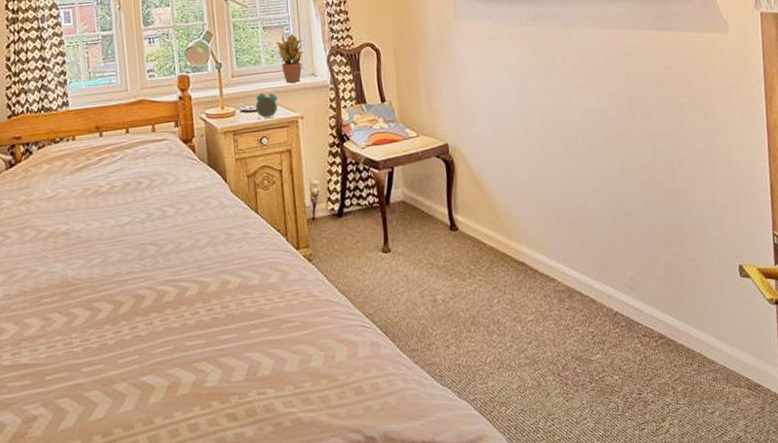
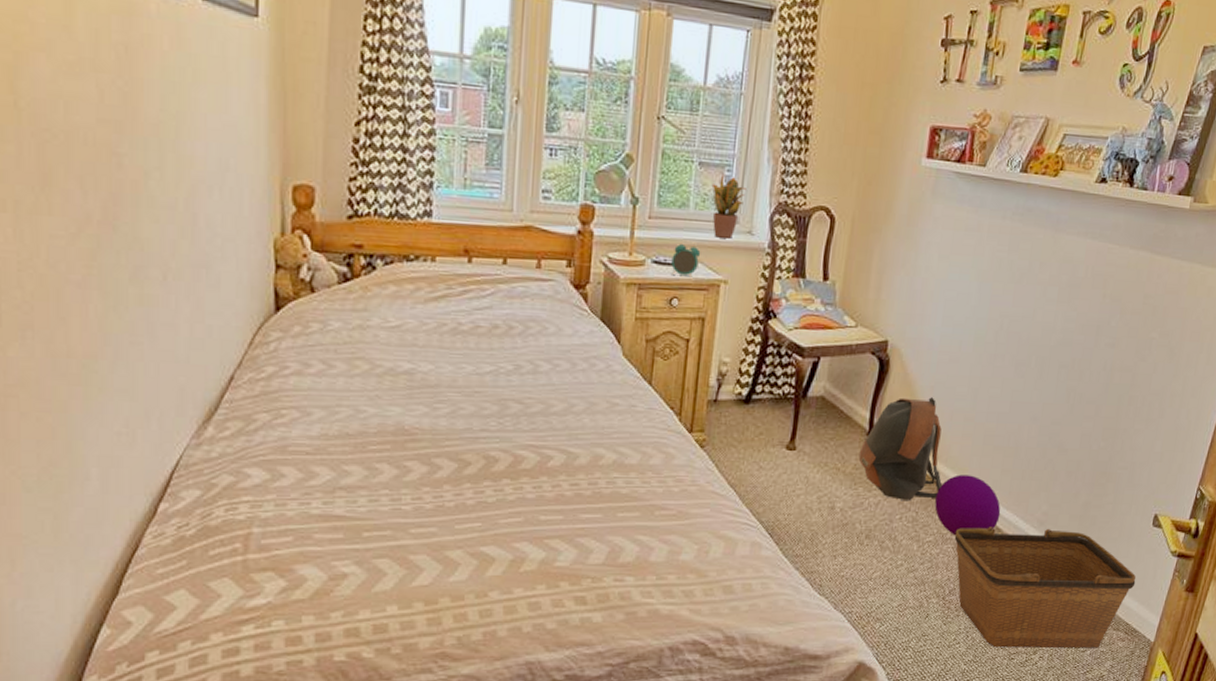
backpack: none [446,187,529,285] -> present [858,397,943,500]
ball: none [525,252,591,312] -> present [935,474,1001,536]
bicycle basket: none [552,292,743,418] -> present [954,527,1136,649]

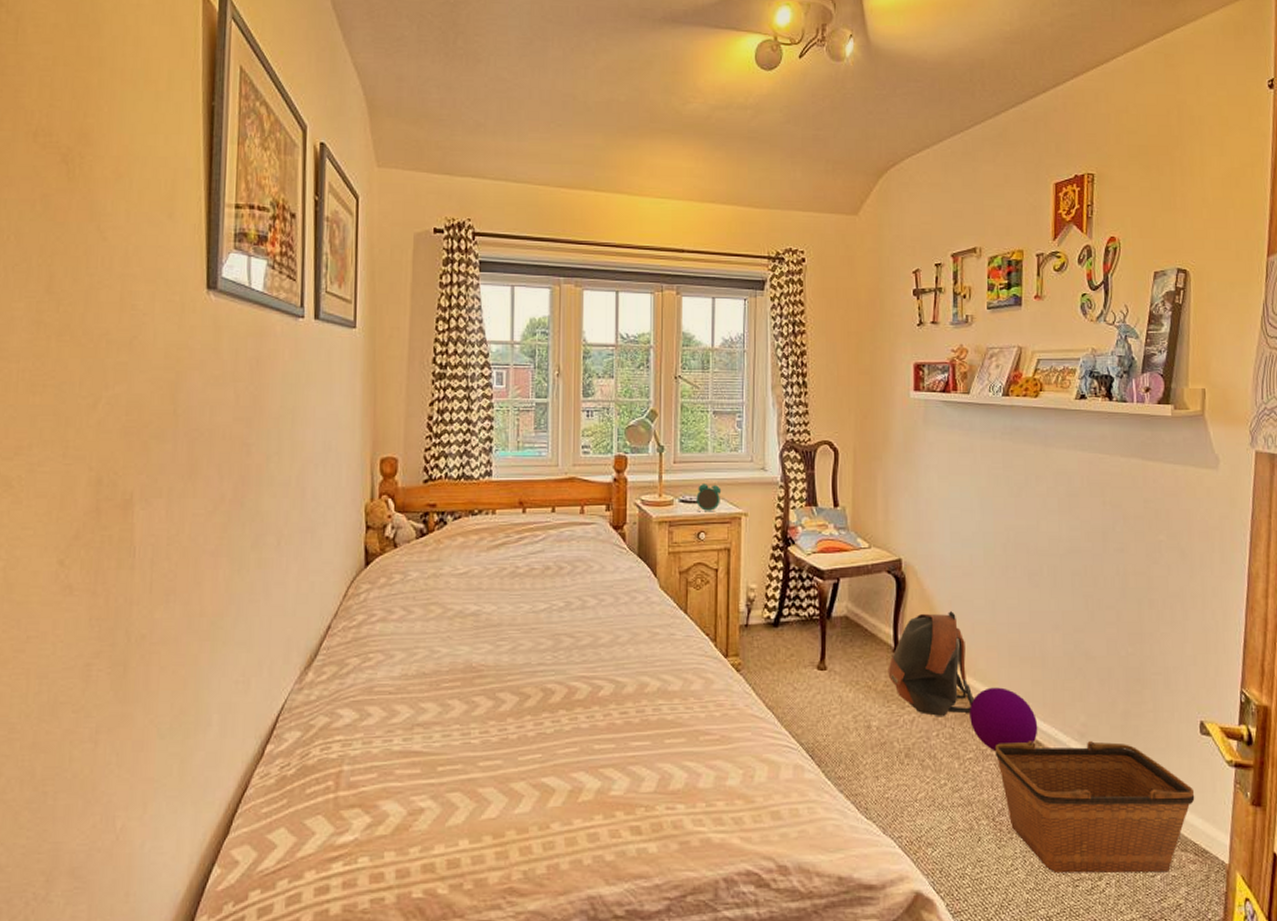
potted plant: present [711,173,746,239] -> none [726,419,756,475]

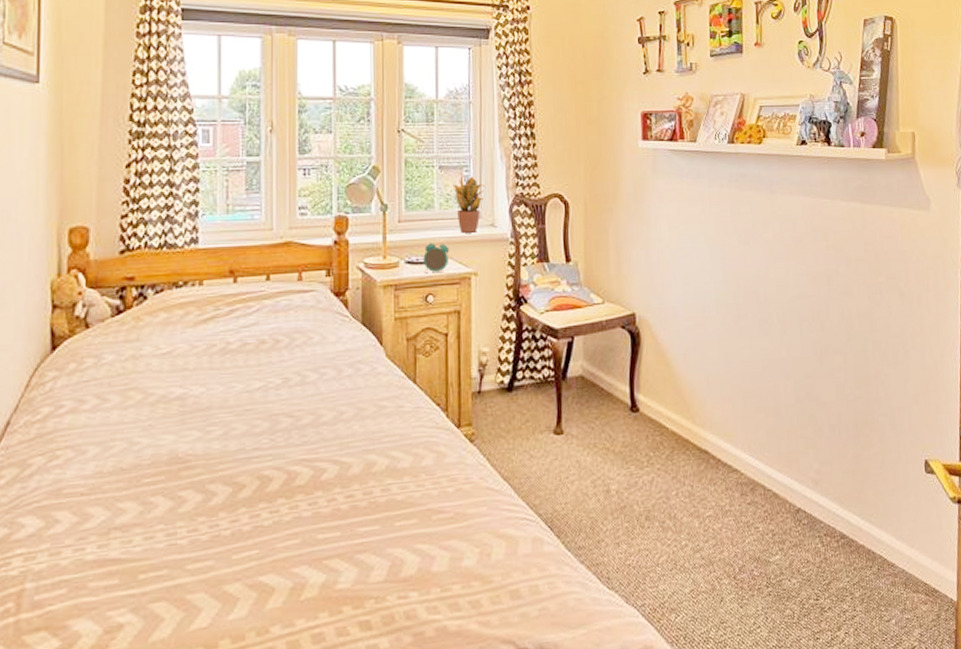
potted plant: none [726,419,756,475] -> present [452,174,485,233]
backpack: present [888,611,975,716] -> none [625,364,712,475]
ball: present [970,687,1038,752] -> none [707,440,775,507]
bicycle basket: present [994,741,1195,873] -> none [733,488,923,627]

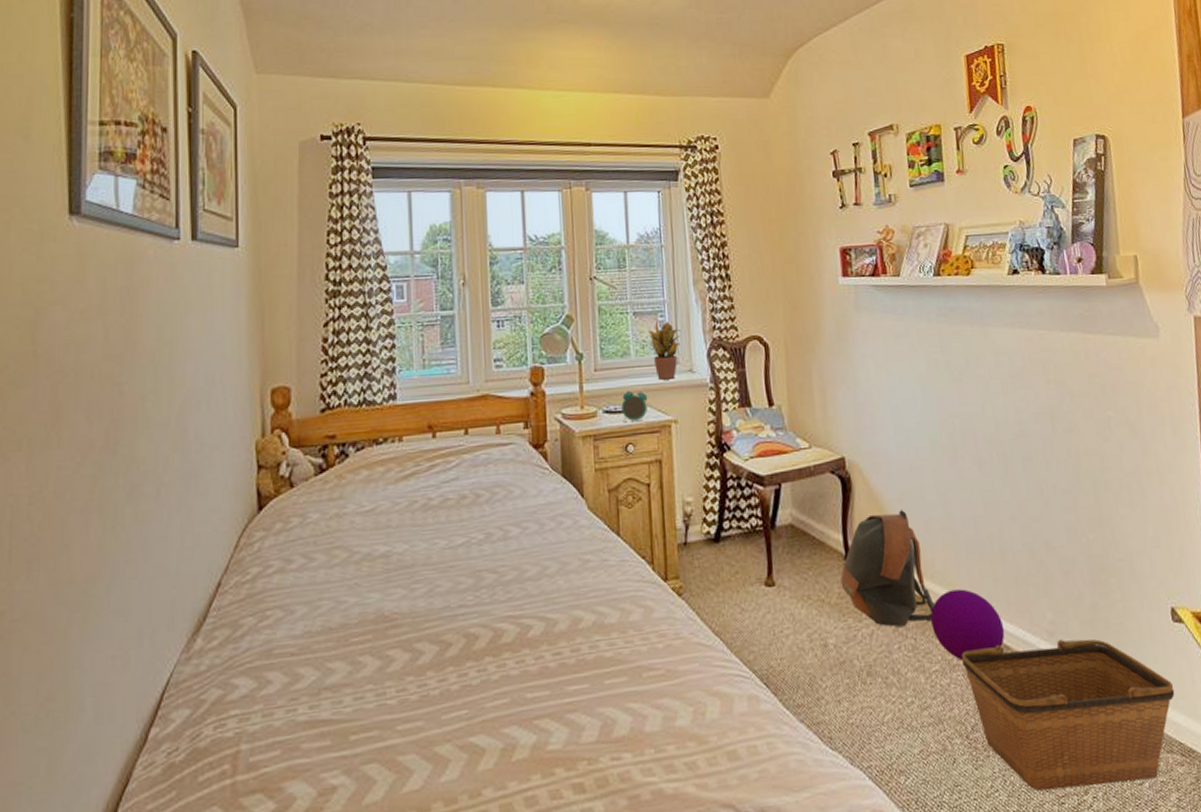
backpack: none [625,364,712,475] -> present [840,510,935,627]
ball: none [707,440,775,507] -> present [930,589,1005,661]
bicycle basket: none [733,488,923,627] -> present [961,639,1175,791]

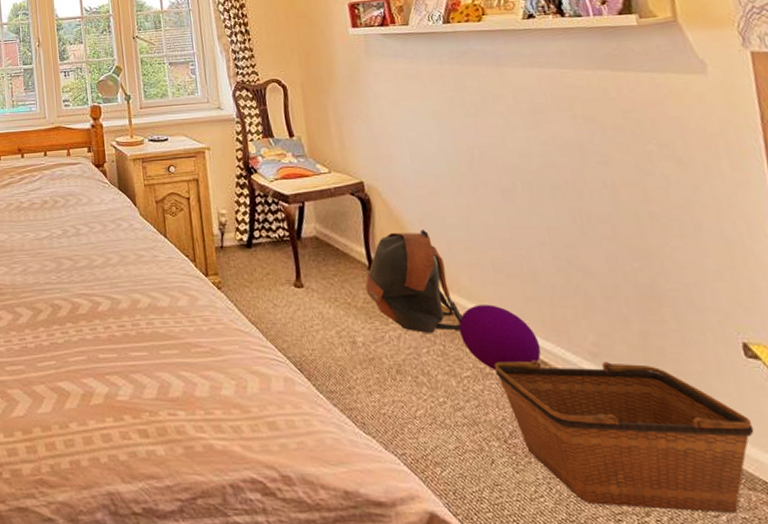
alarm clock: present [621,386,648,425] -> none [163,120,185,151]
potted plant: present [648,319,681,380] -> none [181,67,209,116]

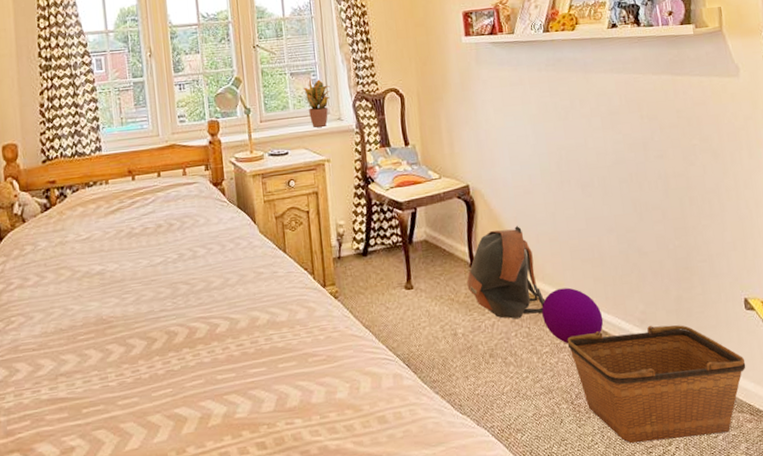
potted plant: none [181,67,209,116] -> present [303,78,330,128]

